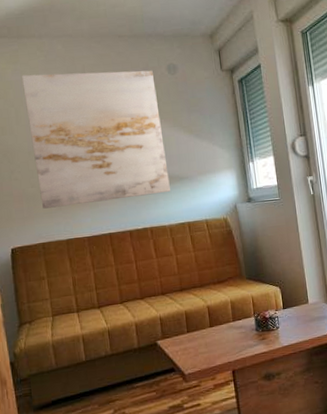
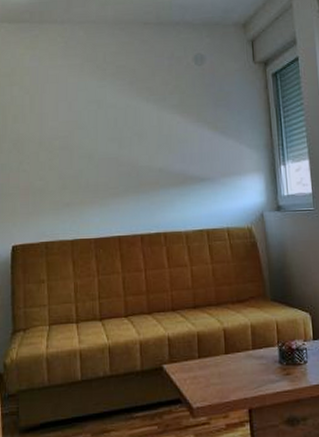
wall art: present [22,70,170,209] -> none [40,60,189,204]

